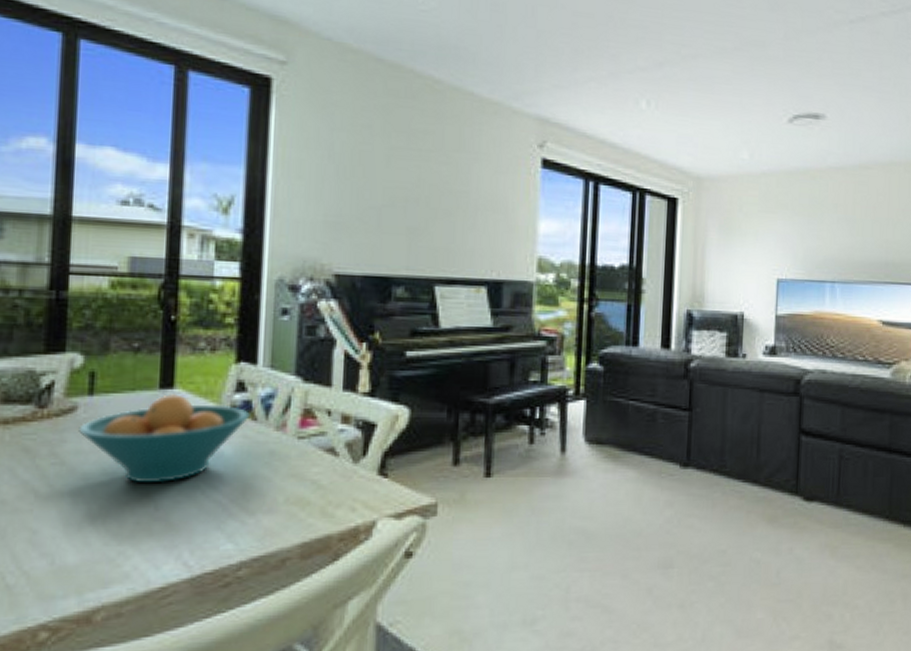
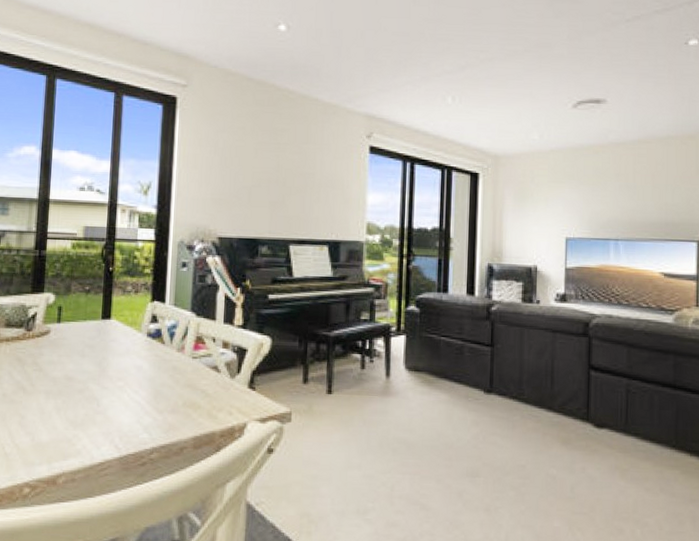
fruit bowl: present [79,394,250,482] -> none [51,323,160,386]

